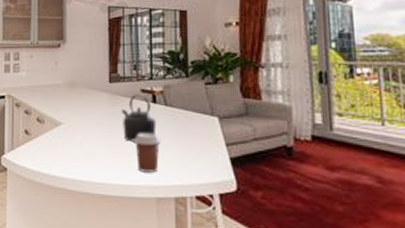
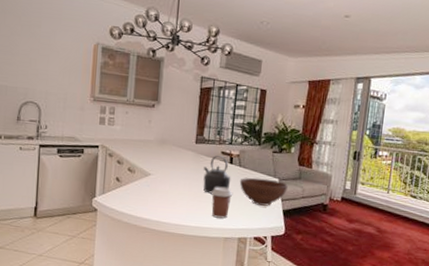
bowl: none [167,118,232,154] -> present [239,177,288,206]

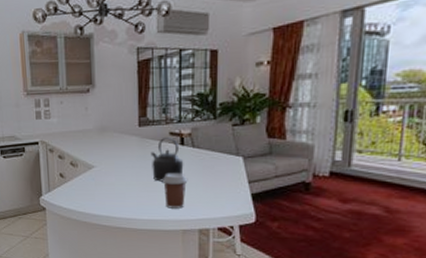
bowl: present [239,177,288,206] -> none [194,158,255,191]

